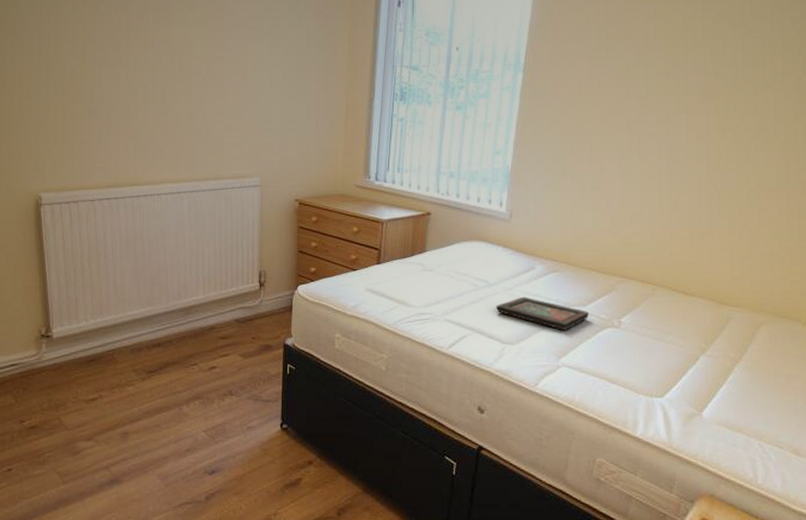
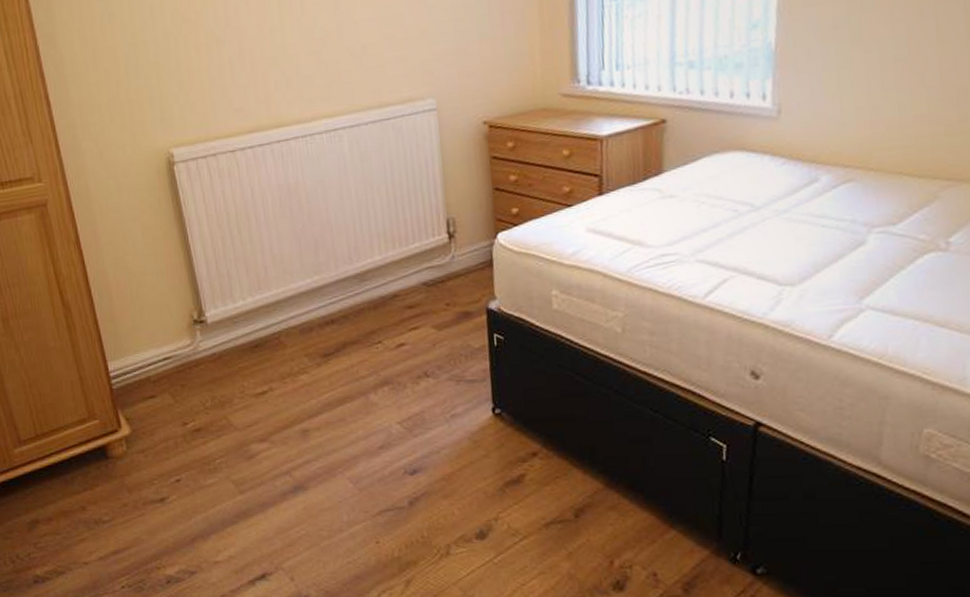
religious icon: present [495,296,589,331] -> none [765,219,901,262]

